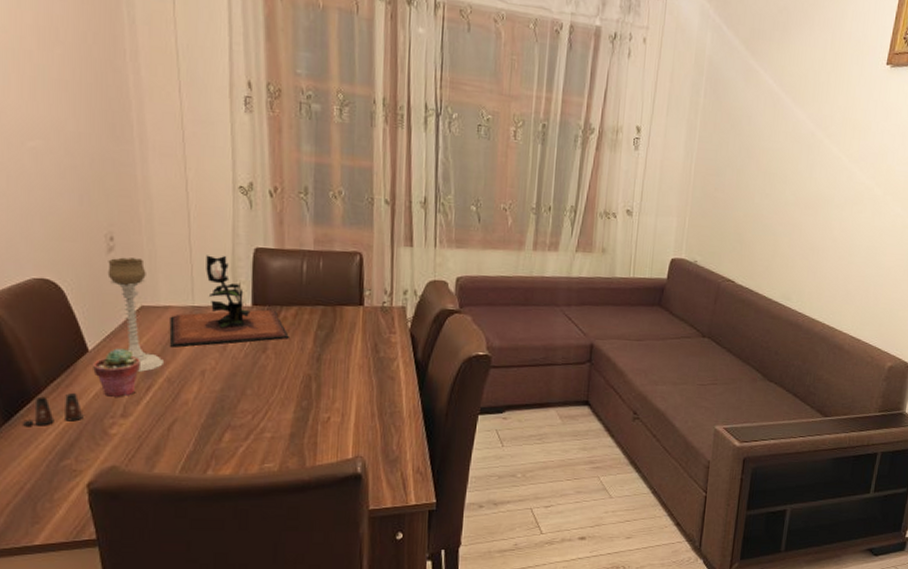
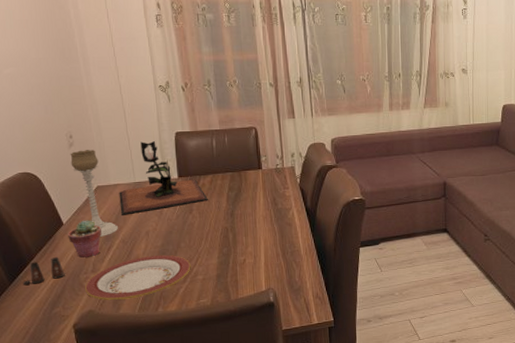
plate: none [110,401,257,456] -> present [85,254,191,300]

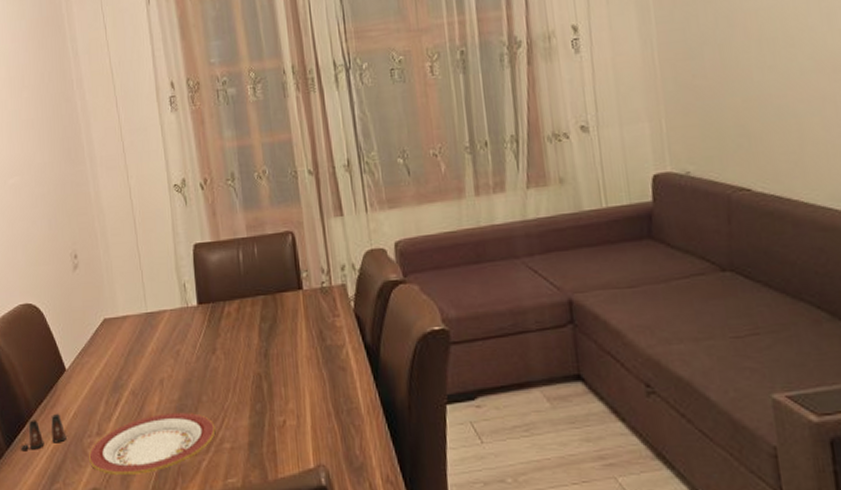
potted succulent: present [68,220,102,258] -> none [70,364,108,415]
candle holder: present [70,150,118,237] -> none [74,272,127,386]
plant: present [119,141,208,215] -> none [128,257,235,358]

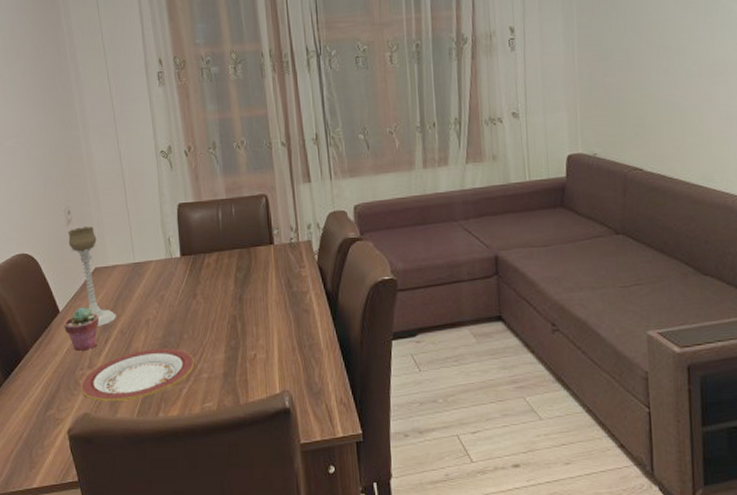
salt shaker: present [20,413,67,452] -> none [17,349,60,383]
potted succulent: none [70,364,108,415] -> present [64,307,99,351]
candle holder: none [74,272,127,386] -> present [68,226,116,326]

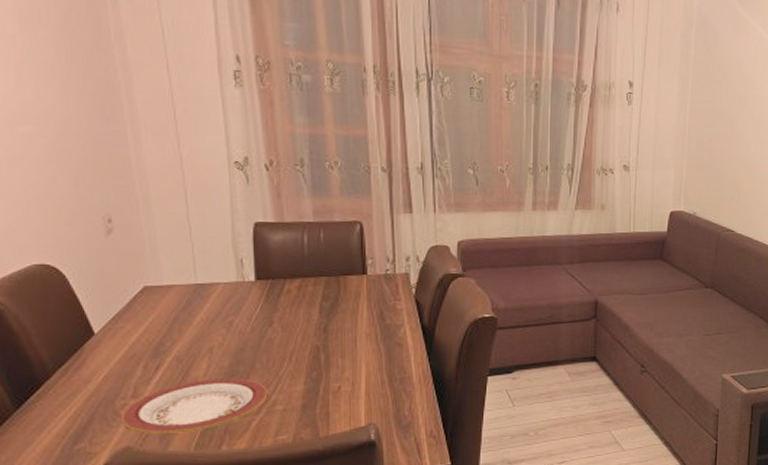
potted succulent: present [64,307,99,351] -> none [100,330,148,378]
candle holder: present [68,226,116,326] -> none [107,239,170,352]

